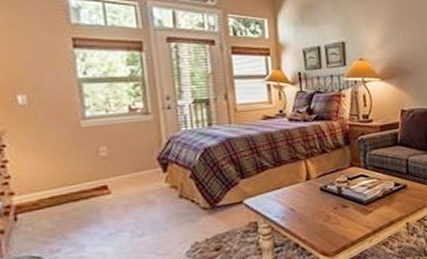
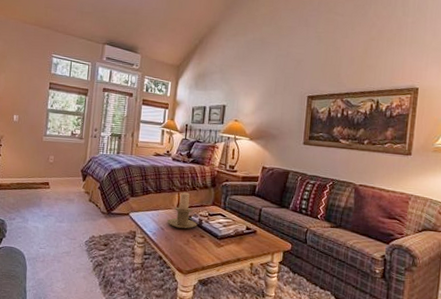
candle holder: none [296,158,337,205] -> present [167,192,198,229]

